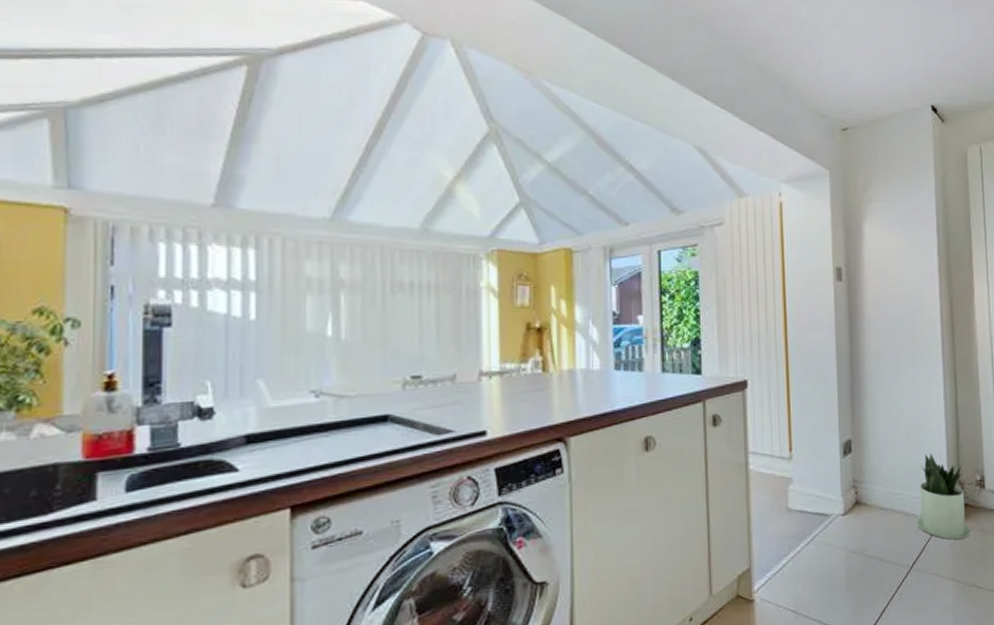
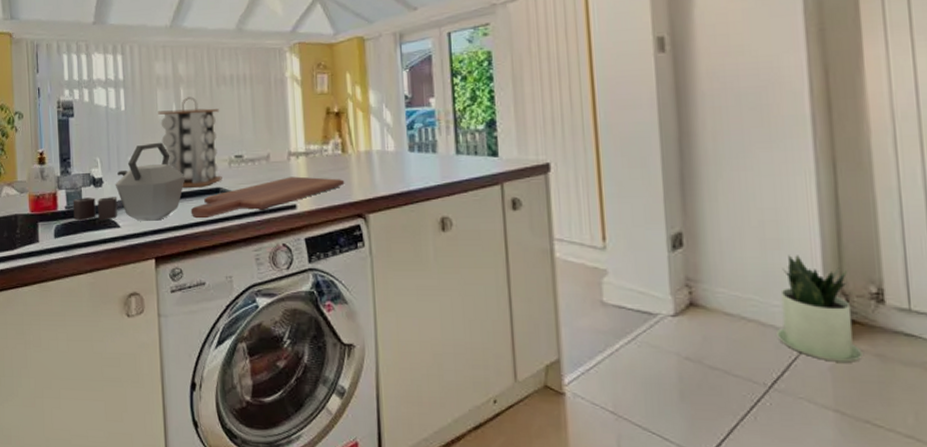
kettle: none [161,360,341,467] -> present [73,142,185,221]
spice rack: none [306,305,394,418] -> present [158,96,222,189]
cutting board: none [346,399,544,452] -> present [190,176,345,218]

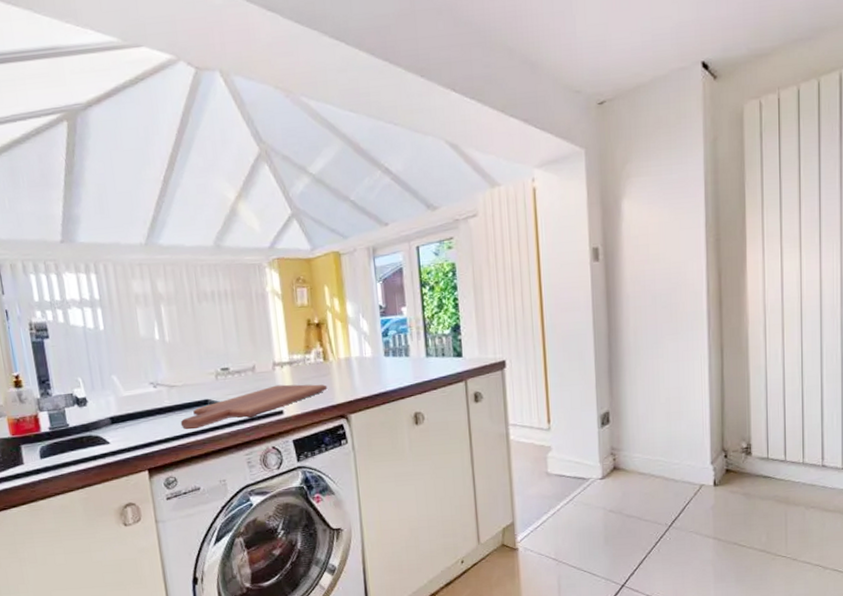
kettle: present [73,142,185,221] -> none [56,359,173,441]
spice rack: present [158,96,222,189] -> none [139,313,210,403]
planter: present [777,255,863,363] -> none [676,423,735,502]

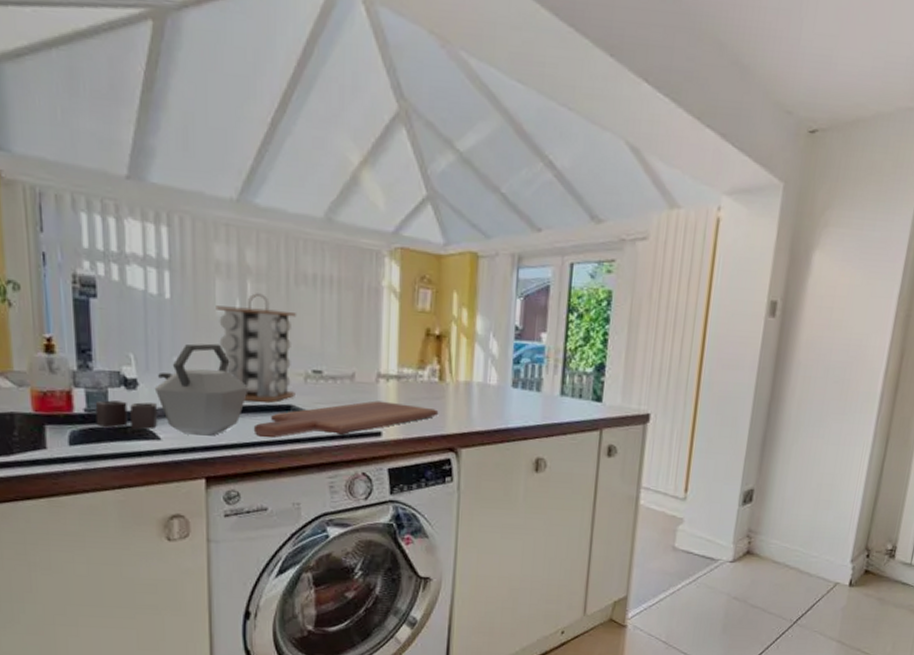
kettle: none [56,359,173,441] -> present [95,343,249,436]
spice rack: none [139,313,210,403] -> present [215,293,297,403]

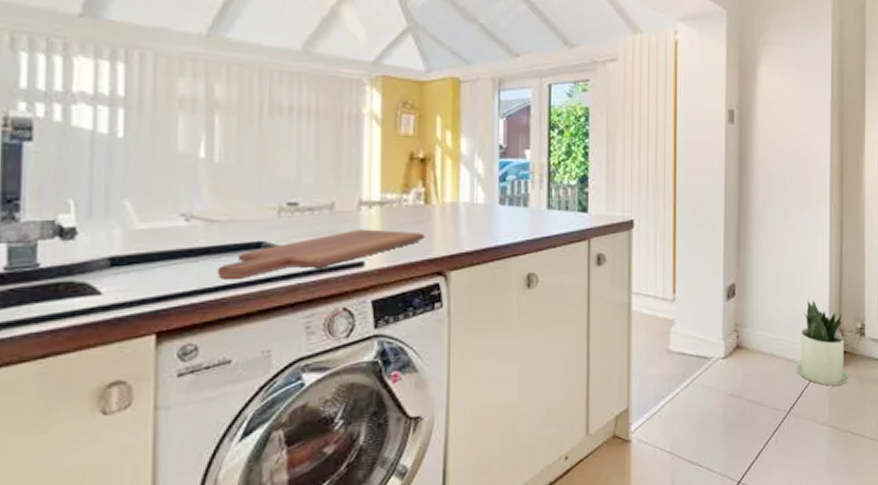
kettle: present [95,343,249,436] -> none [18,182,213,287]
spice rack: present [215,293,297,403] -> none [177,127,271,243]
planter: none [809,515,874,604] -> present [796,300,849,386]

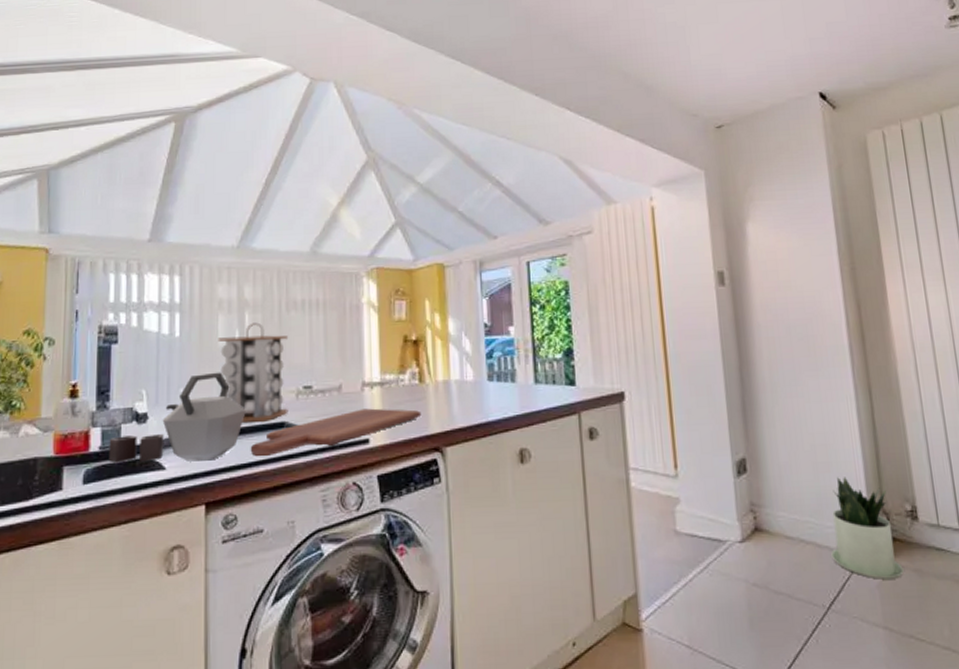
kettle: none [18,182,213,287] -> present [108,372,246,463]
spice rack: none [177,127,271,243] -> present [218,322,289,424]

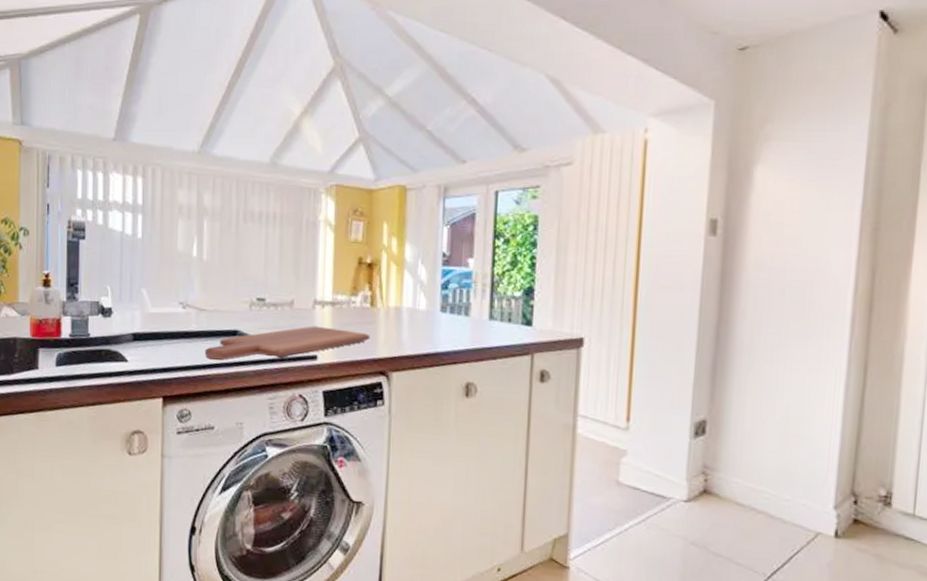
kettle: present [108,372,246,463] -> none [78,275,202,358]
spice rack: present [218,322,289,424] -> none [177,230,245,328]
planter: present [831,477,904,579] -> none [783,452,862,561]

